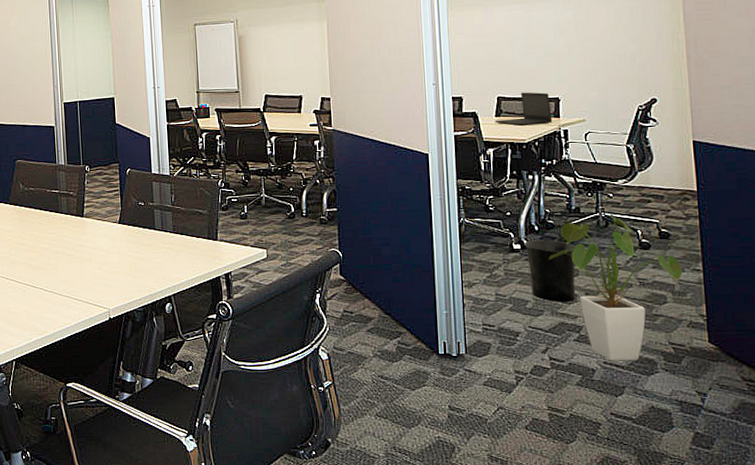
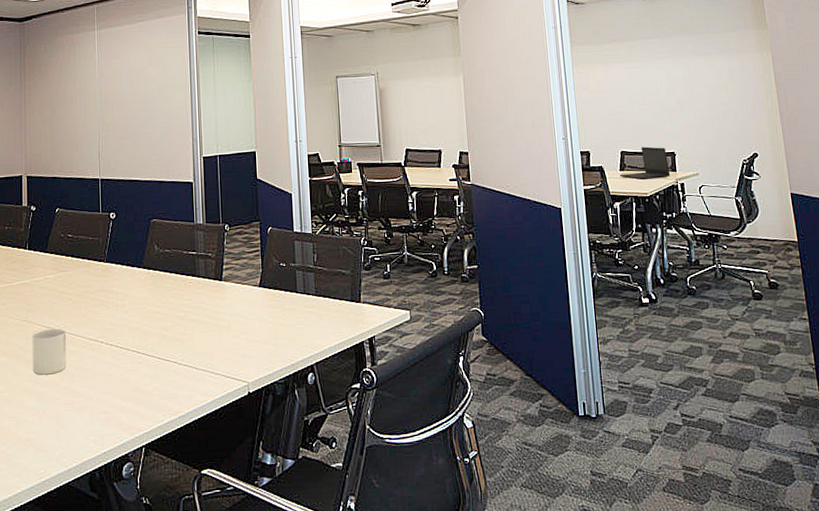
waste bin: present [524,240,576,302] -> none [652,293,701,356]
house plant: present [548,214,683,361] -> none [674,265,792,415]

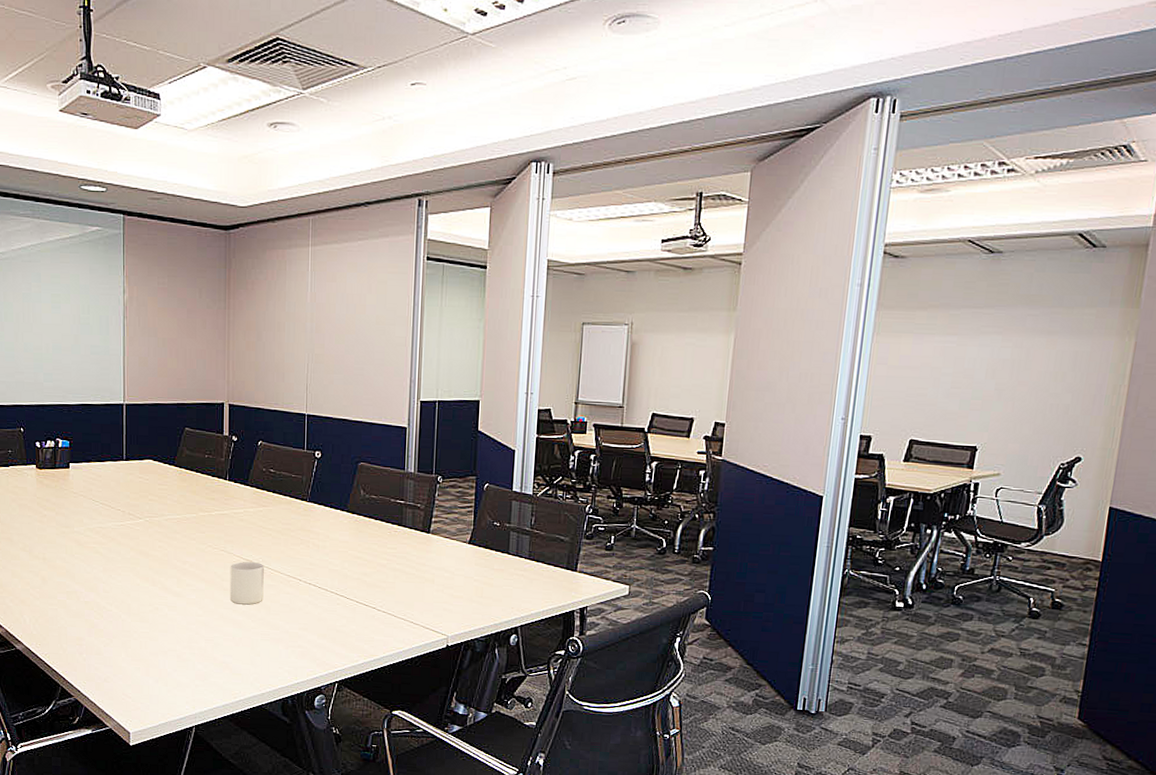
laptop: present [619,146,671,180] -> none [902,437,967,475]

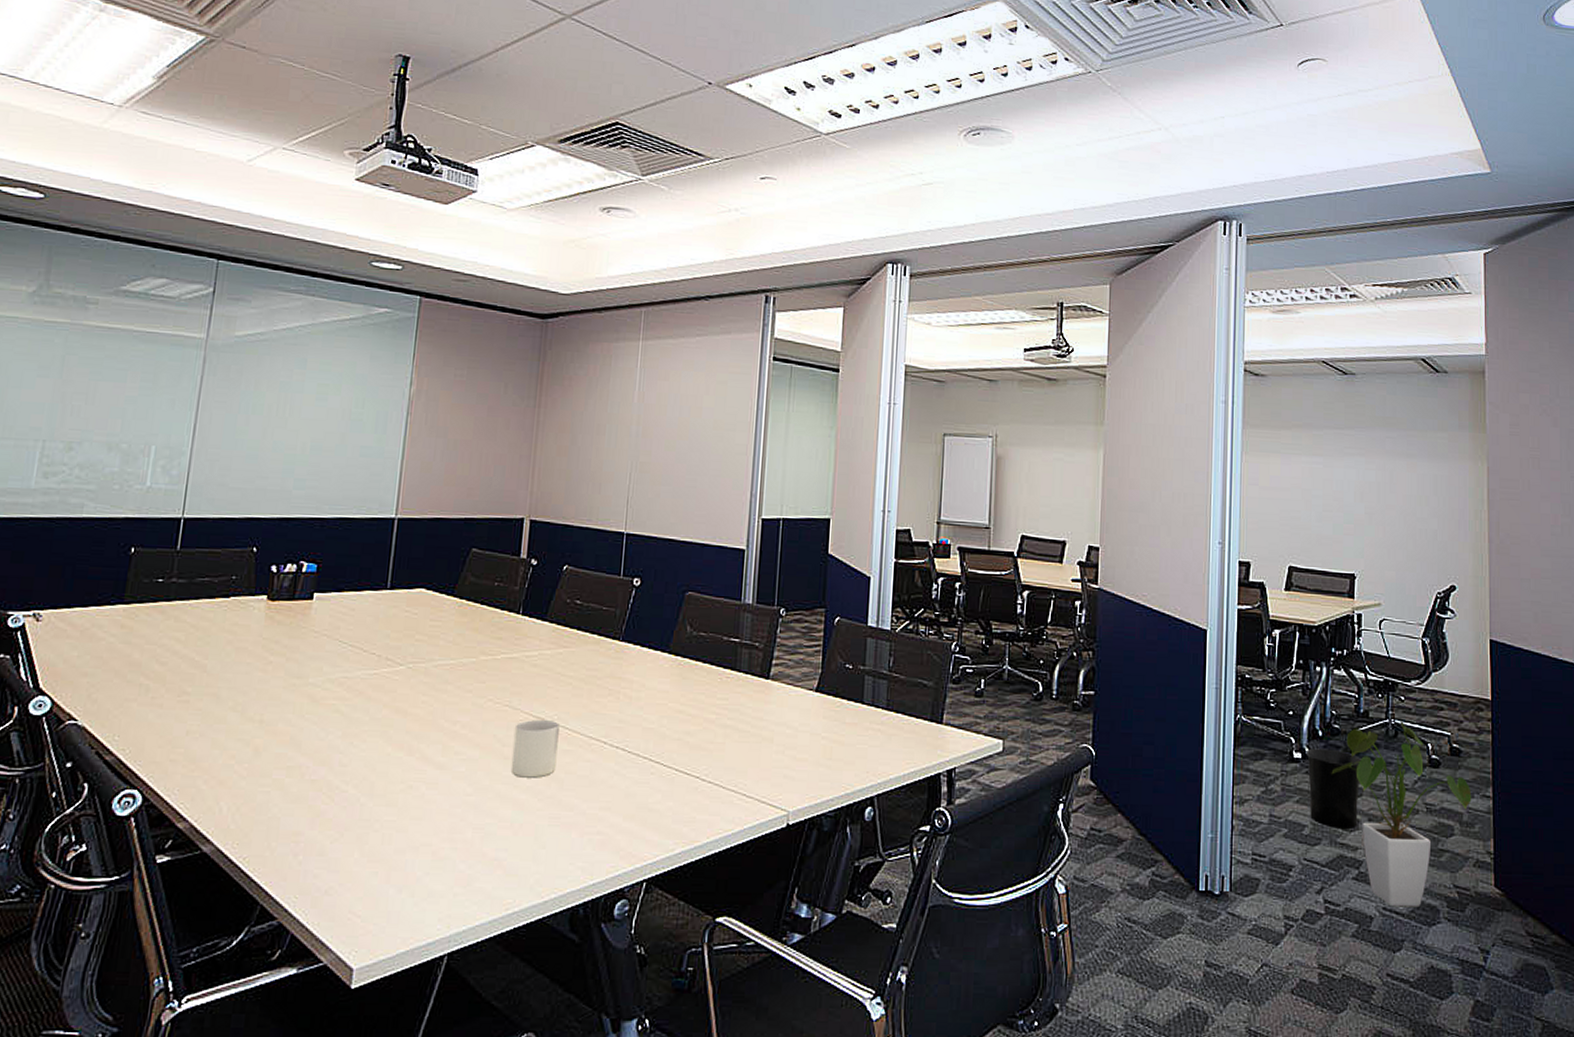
waste bin: none [906,599,961,667] -> present [1306,748,1361,829]
house plant: none [931,578,1068,732] -> present [1331,721,1472,908]

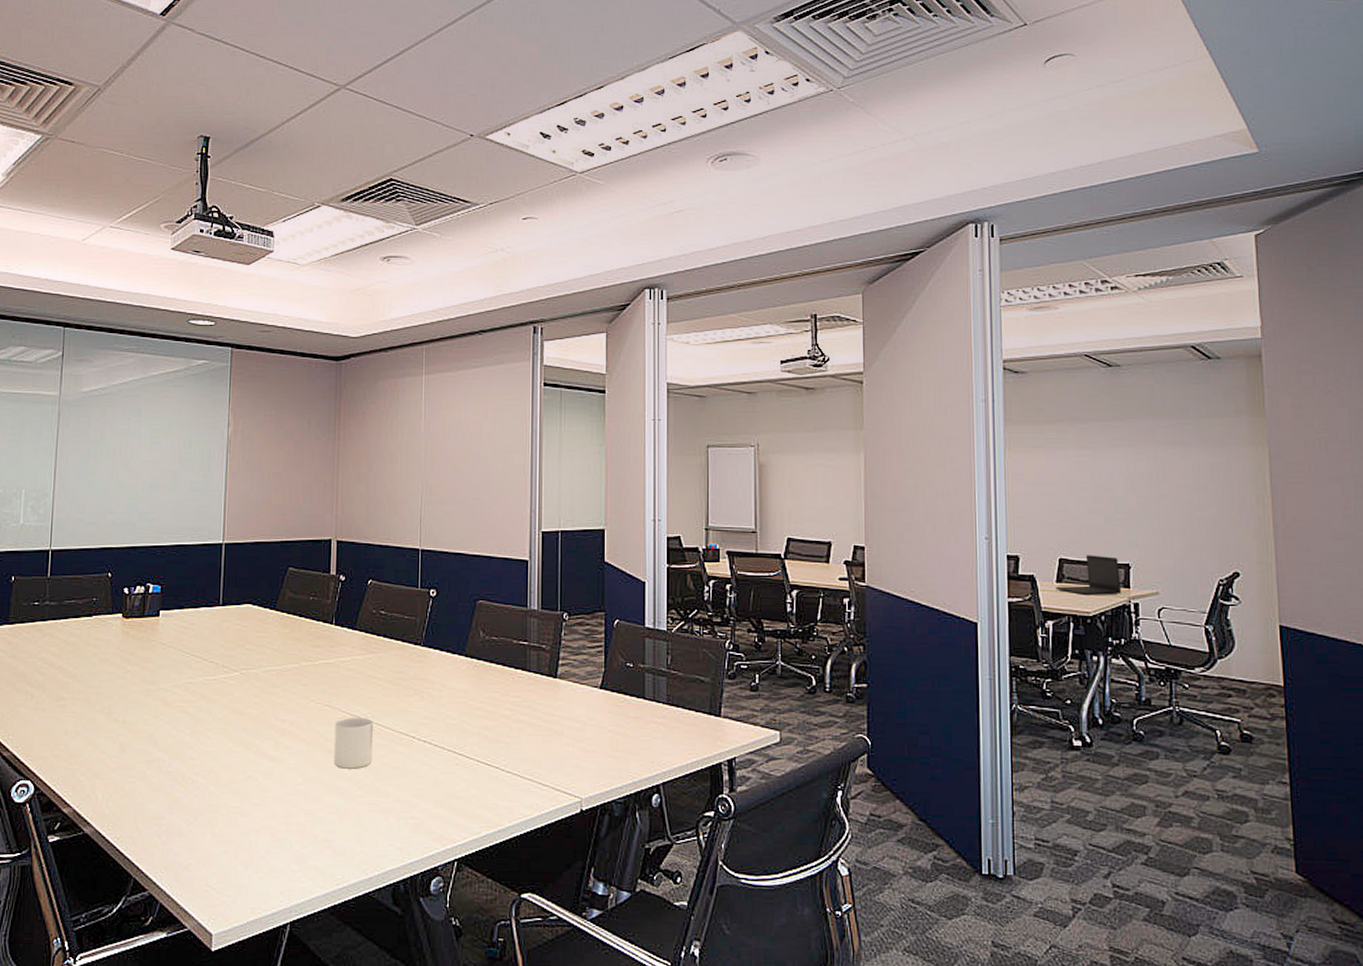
laptop: none [1284,563,1346,605] -> present [1055,555,1122,595]
waste bin: present [1306,748,1361,829] -> none [1086,736,1145,815]
house plant: present [1331,721,1472,908] -> none [1114,708,1267,893]

